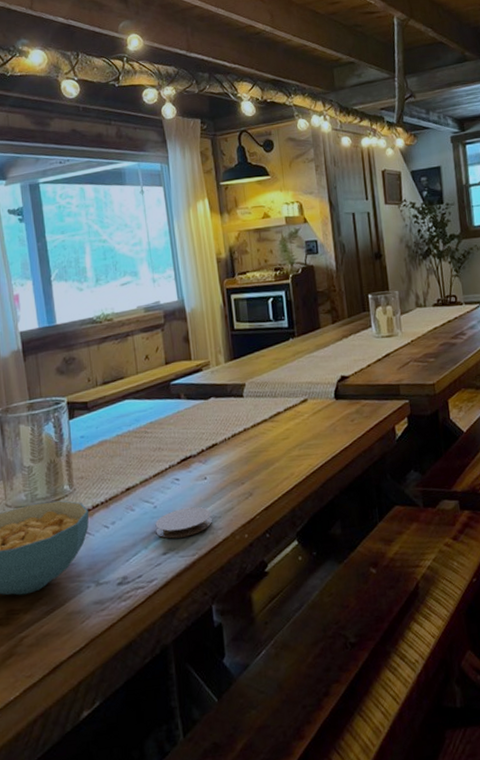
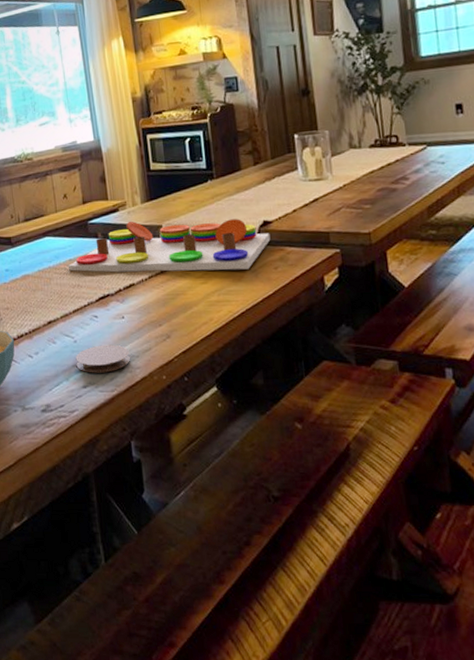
board game: none [148,375,348,434] -> present [68,219,271,273]

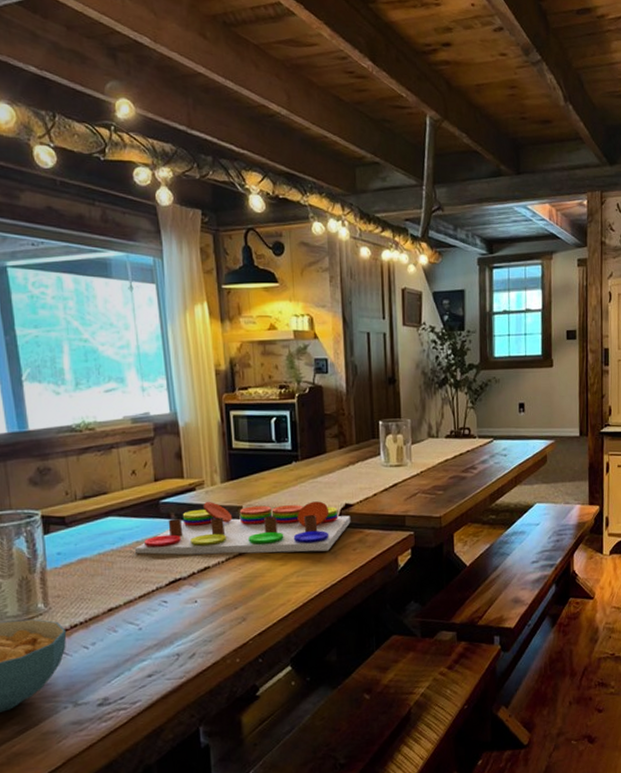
coaster: present [75,344,130,373] -> none [140,630,202,662]

